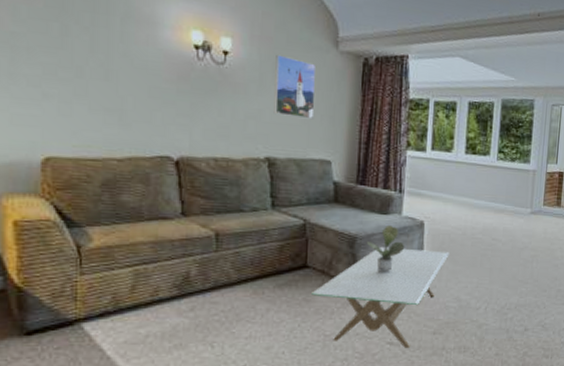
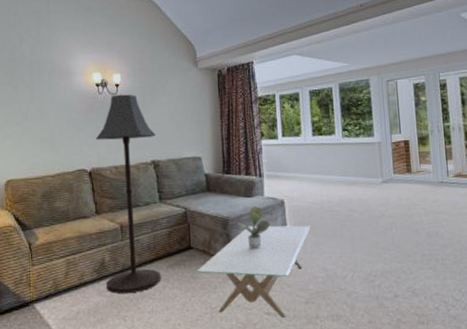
floor lamp: none [188,64,275,316] -> present [95,94,161,294]
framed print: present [273,54,316,120] -> none [152,79,185,126]

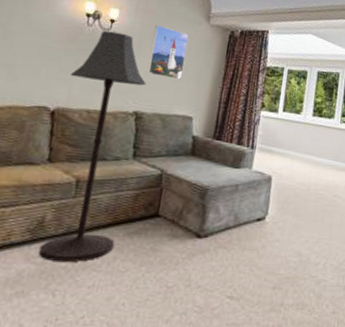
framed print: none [152,79,185,126] -> present [147,24,188,80]
coffee table: present [197,225,311,319] -> none [159,198,293,304]
potted plant: present [236,205,271,249] -> none [216,178,253,224]

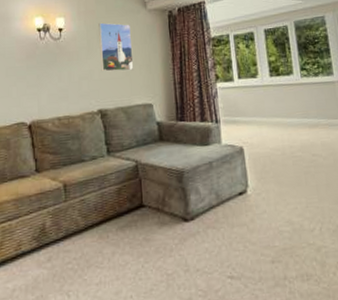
floor lamp: present [38,30,146,263] -> none [36,38,110,264]

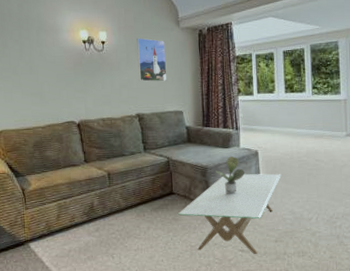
coffee table: none [150,174,273,282] -> present [178,173,281,255]
potted plant: none [193,154,230,203] -> present [215,156,245,194]

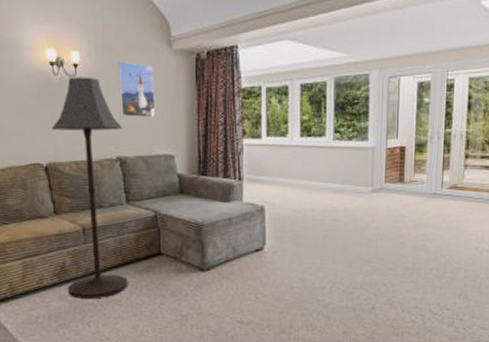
floor lamp: none [83,51,146,234] -> present [51,77,128,299]
coffee table: present [178,173,281,255] -> none [167,232,291,328]
potted plant: present [215,156,245,194] -> none [211,211,248,256]

